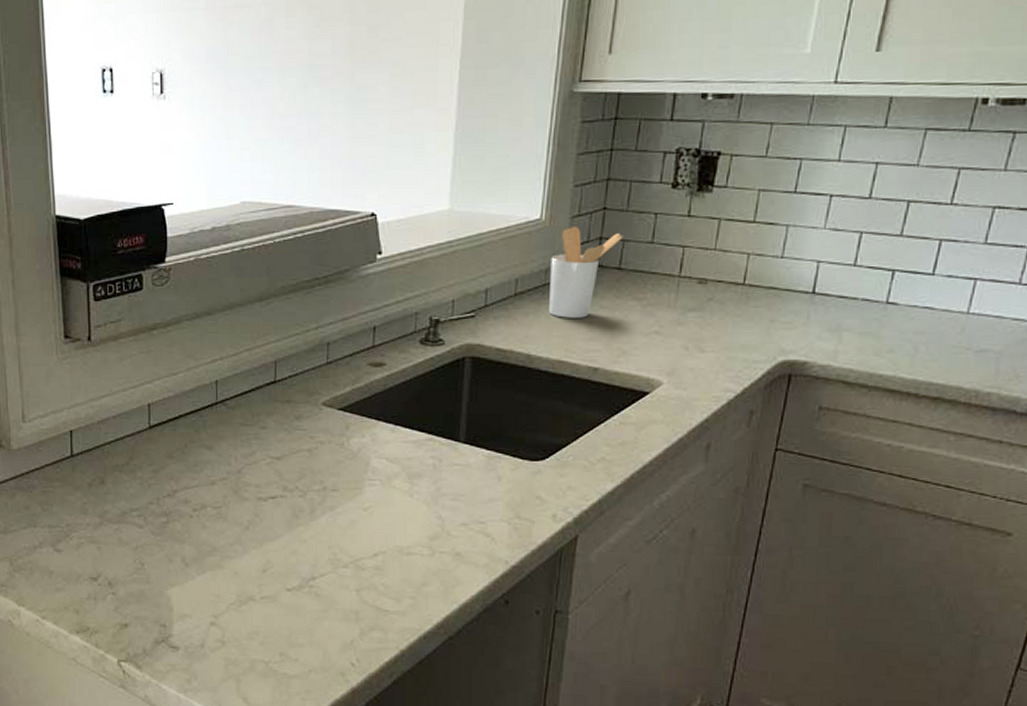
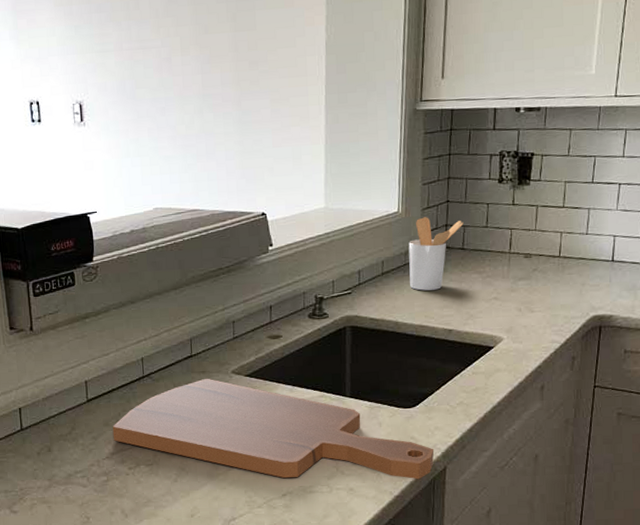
cutting board: none [176,409,565,549] -> present [112,378,435,480]

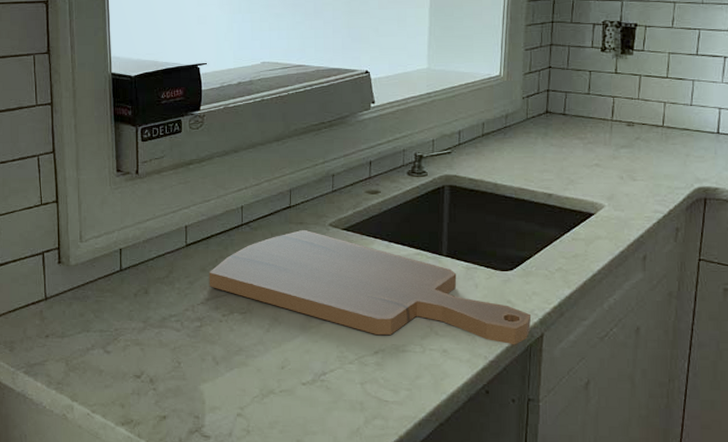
utensil holder: present [408,217,464,291] -> none [509,81,565,154]

